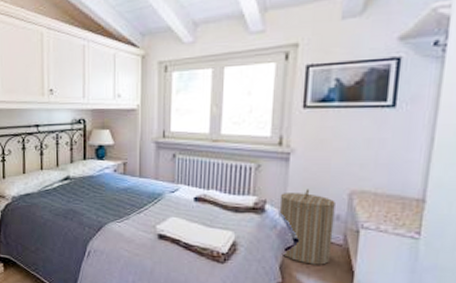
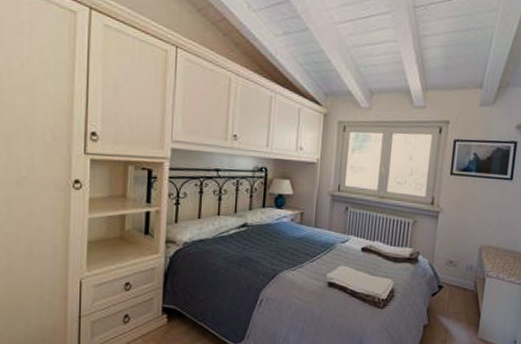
laundry hamper: present [278,189,335,265] -> none [428,243,470,308]

